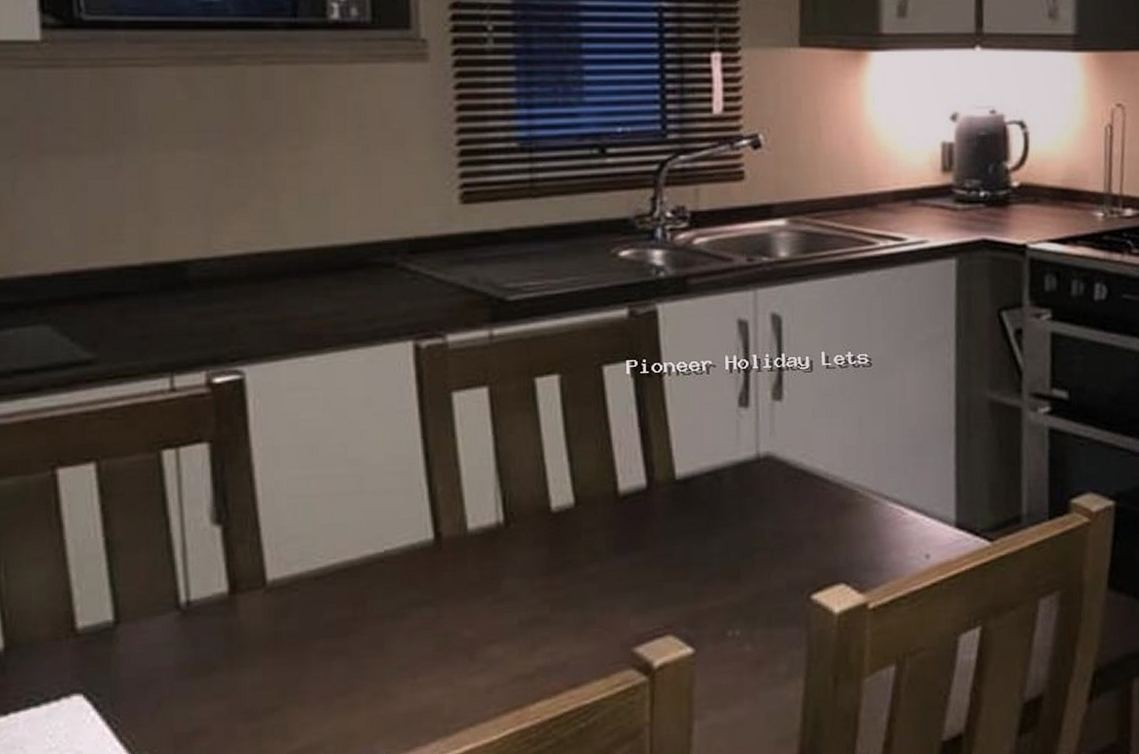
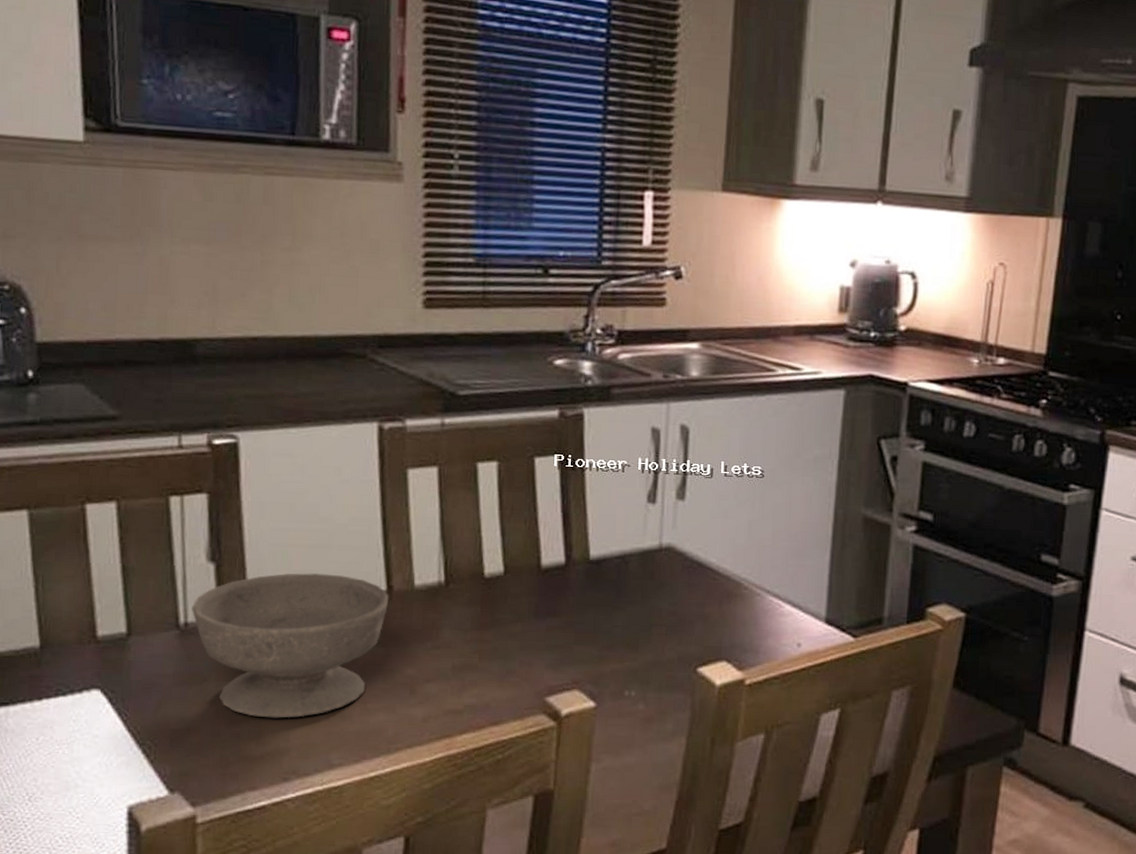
bowl: none [195,525,437,708] -> present [192,572,388,719]

